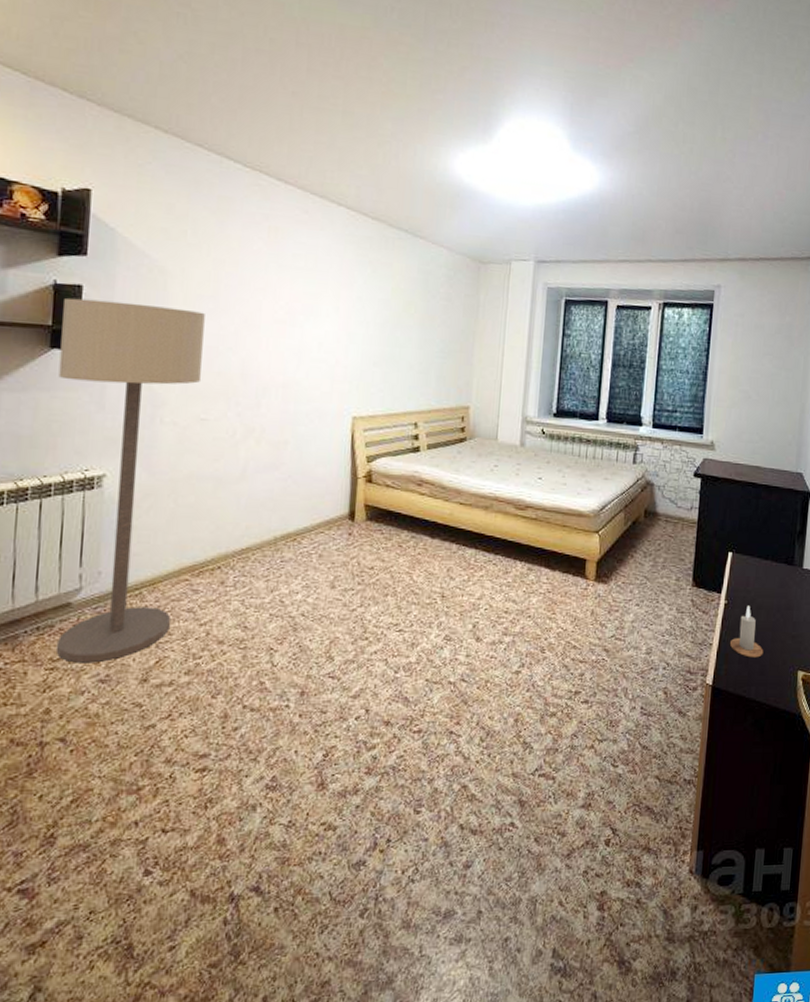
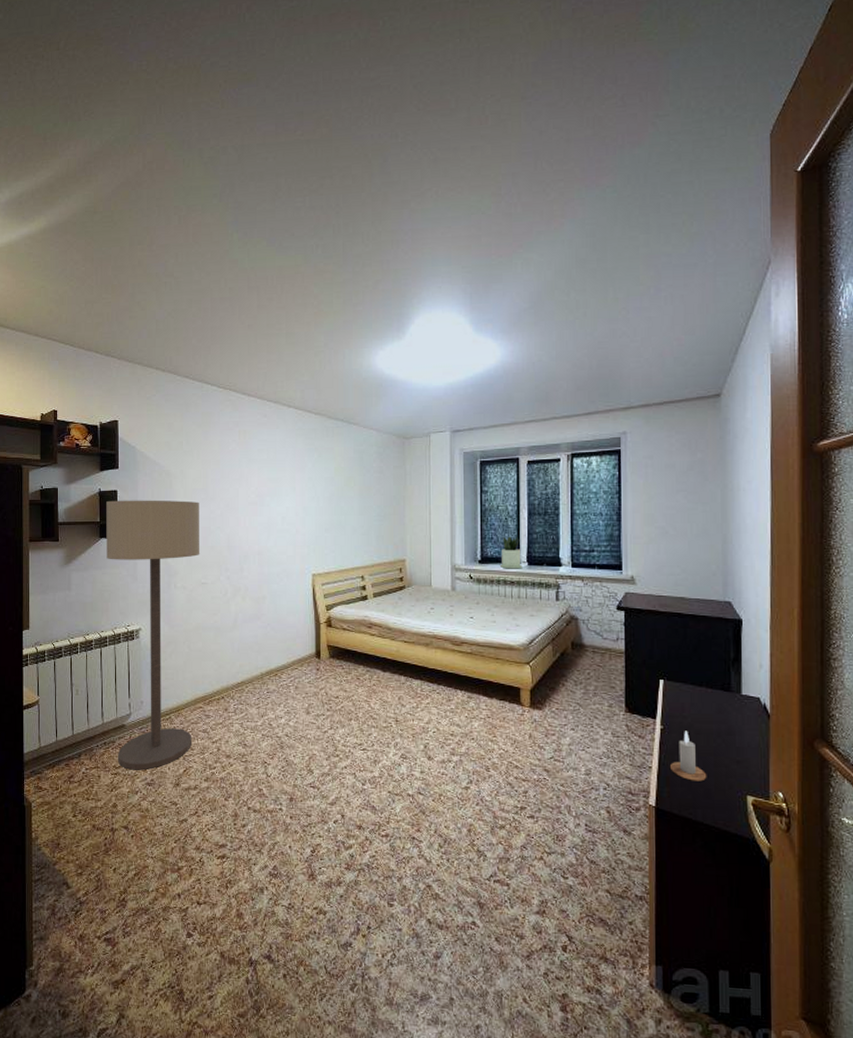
planter: none [577,388,601,426] -> present [500,536,523,569]

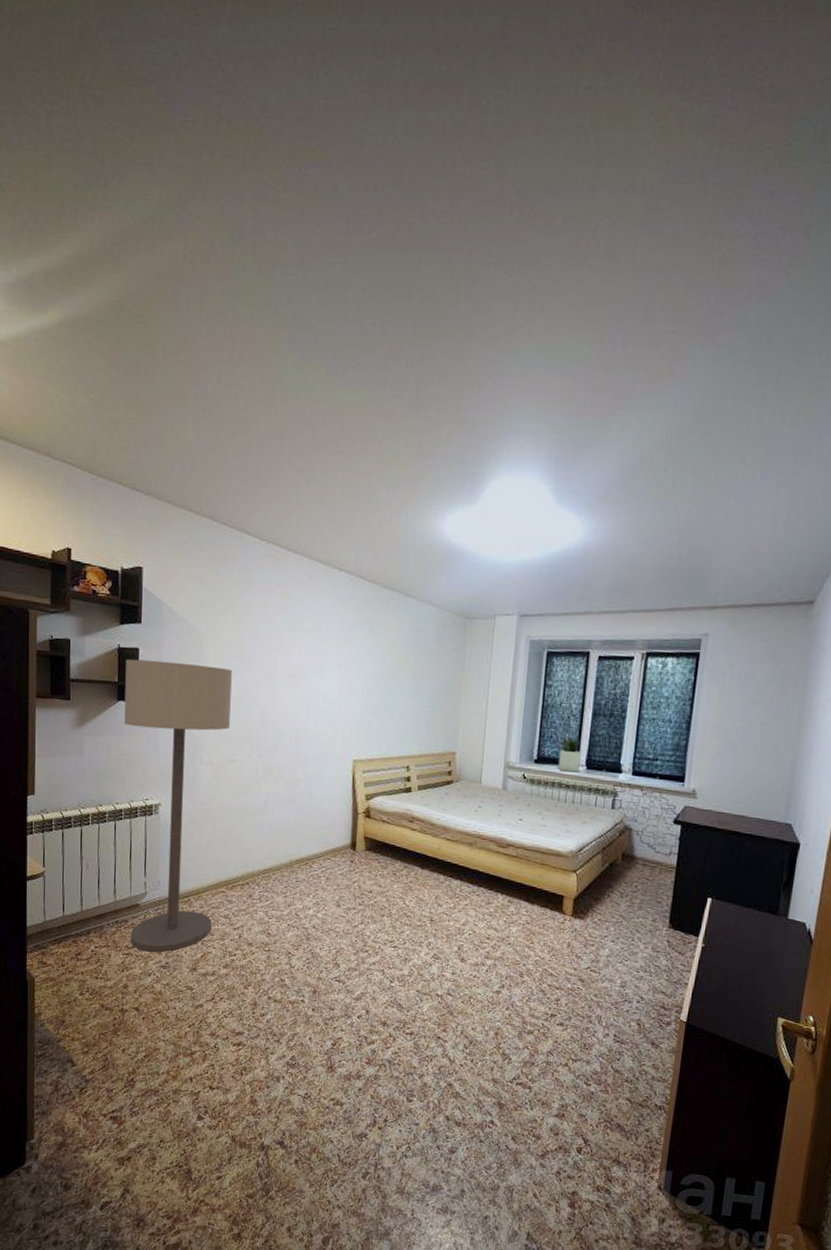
candle: present [671,730,707,782] -> none [706,950,742,1001]

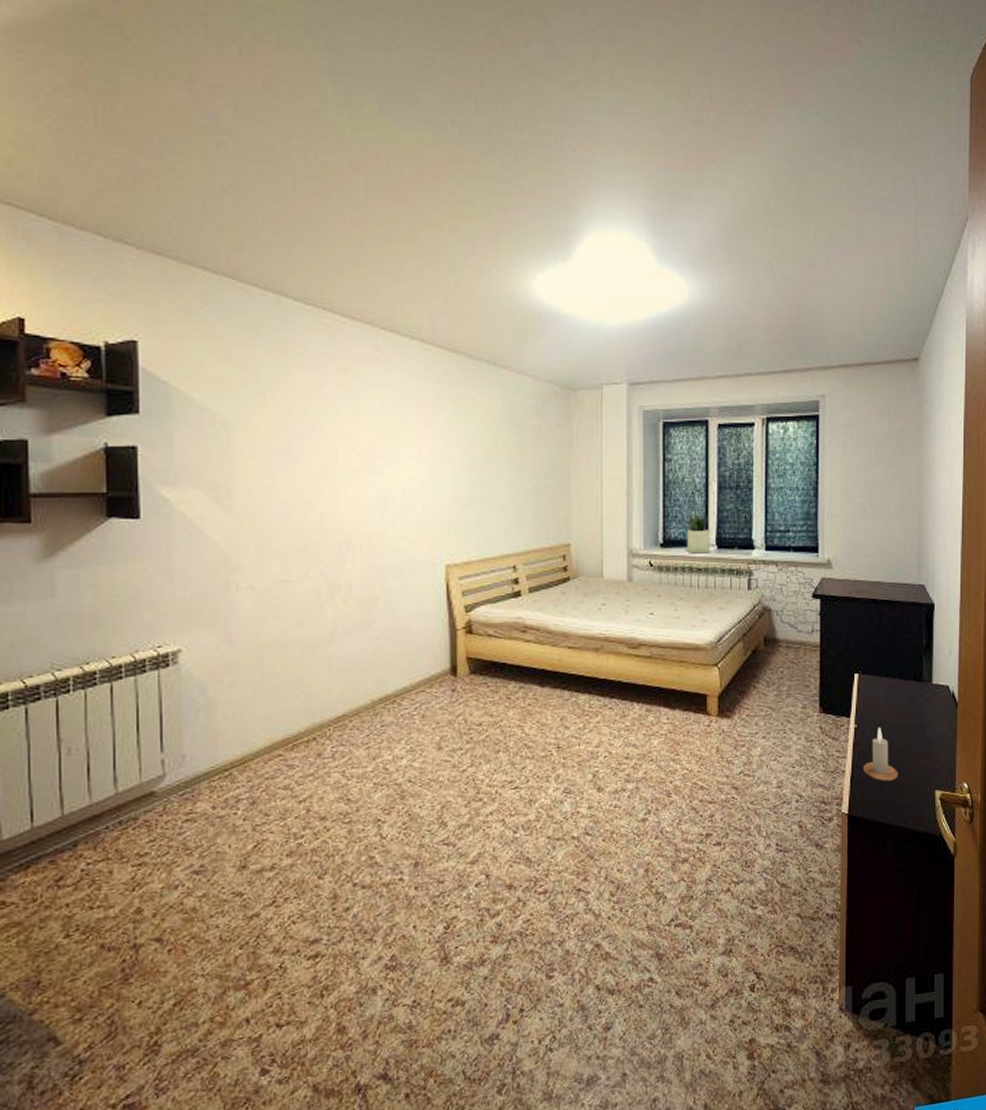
floor lamp: present [124,658,232,953] -> none [118,461,278,856]
candle: none [706,950,742,1001] -> present [864,727,899,782]

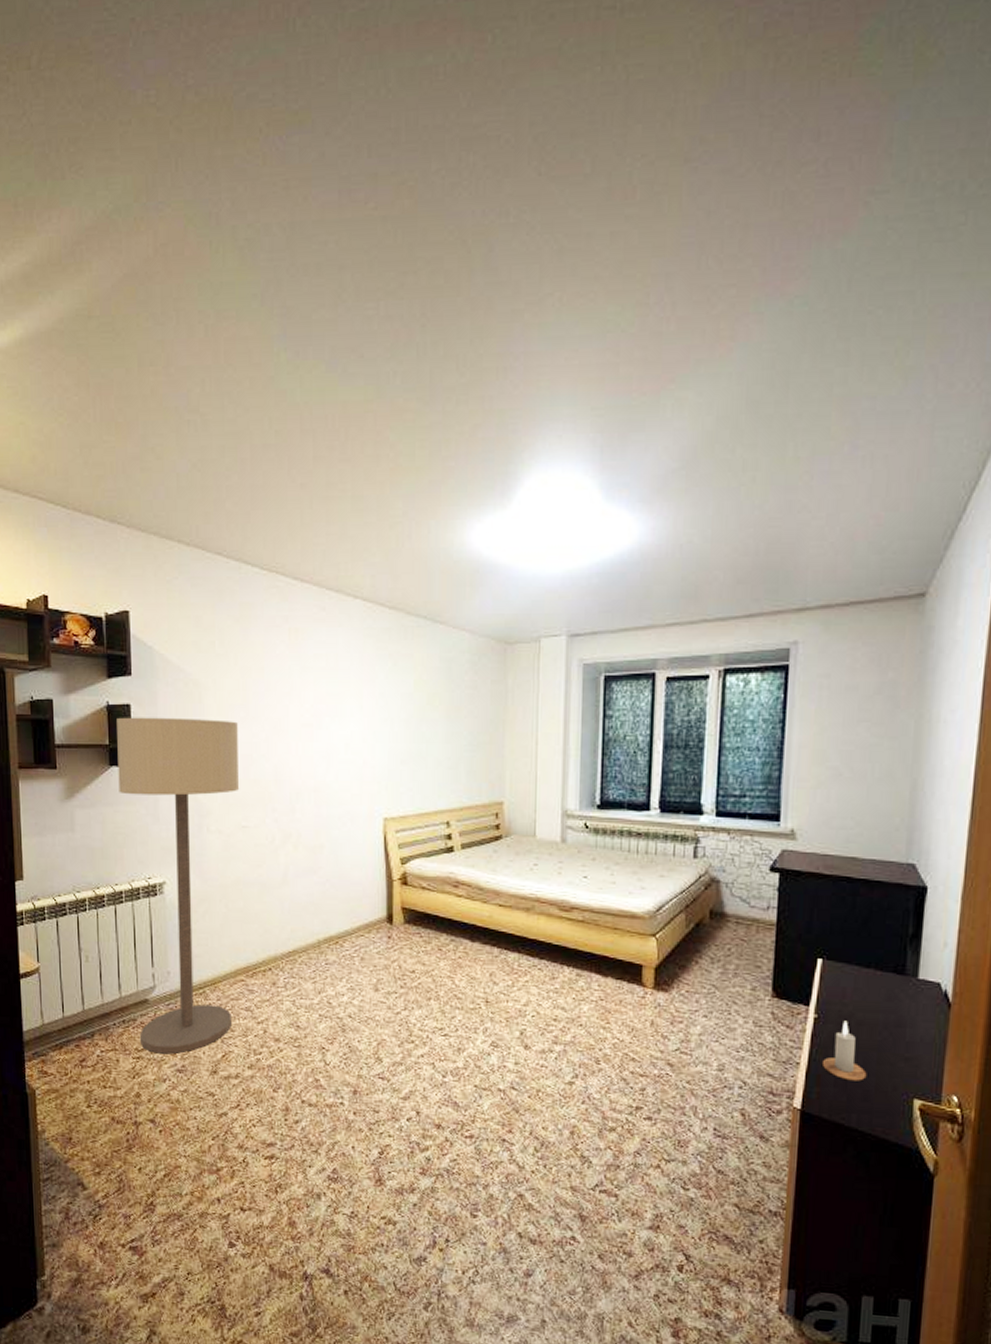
floor lamp: none [118,461,278,856] -> present [117,717,240,1055]
planter: present [686,514,711,554] -> none [625,774,653,817]

